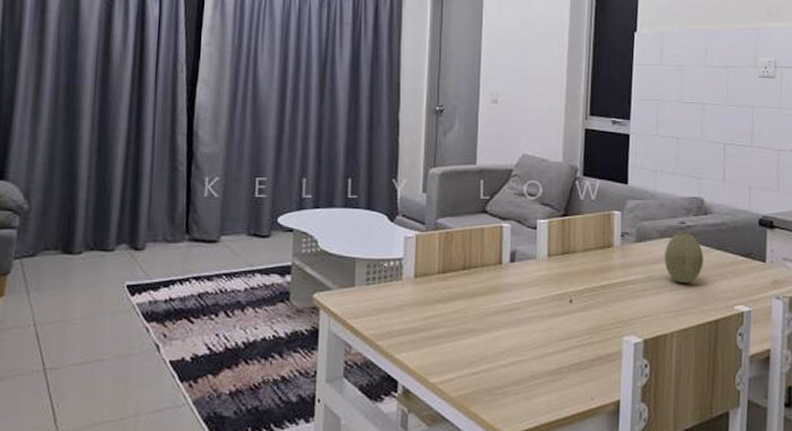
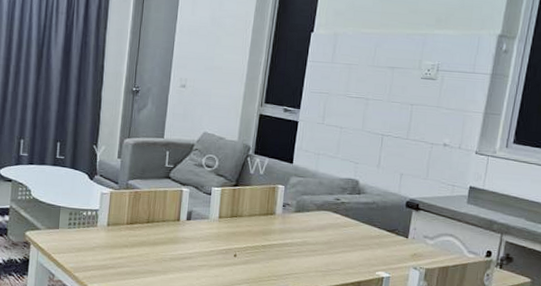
fruit: present [665,232,704,284] -> none [318,207,354,250]

